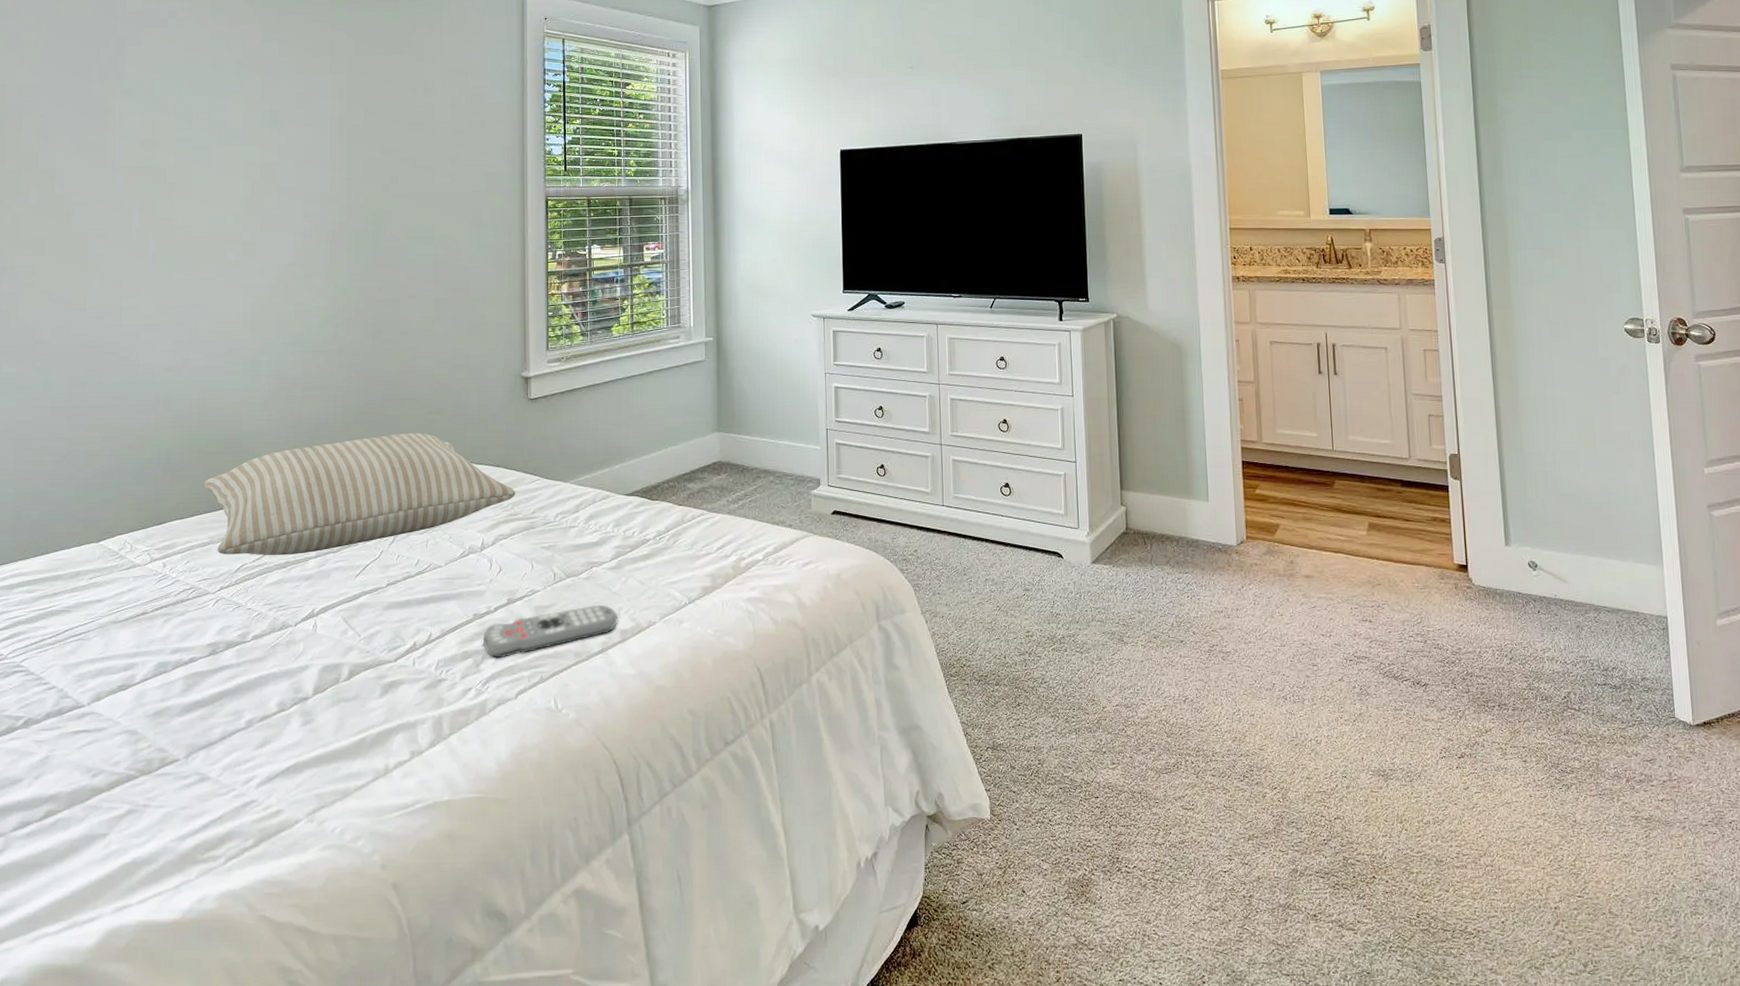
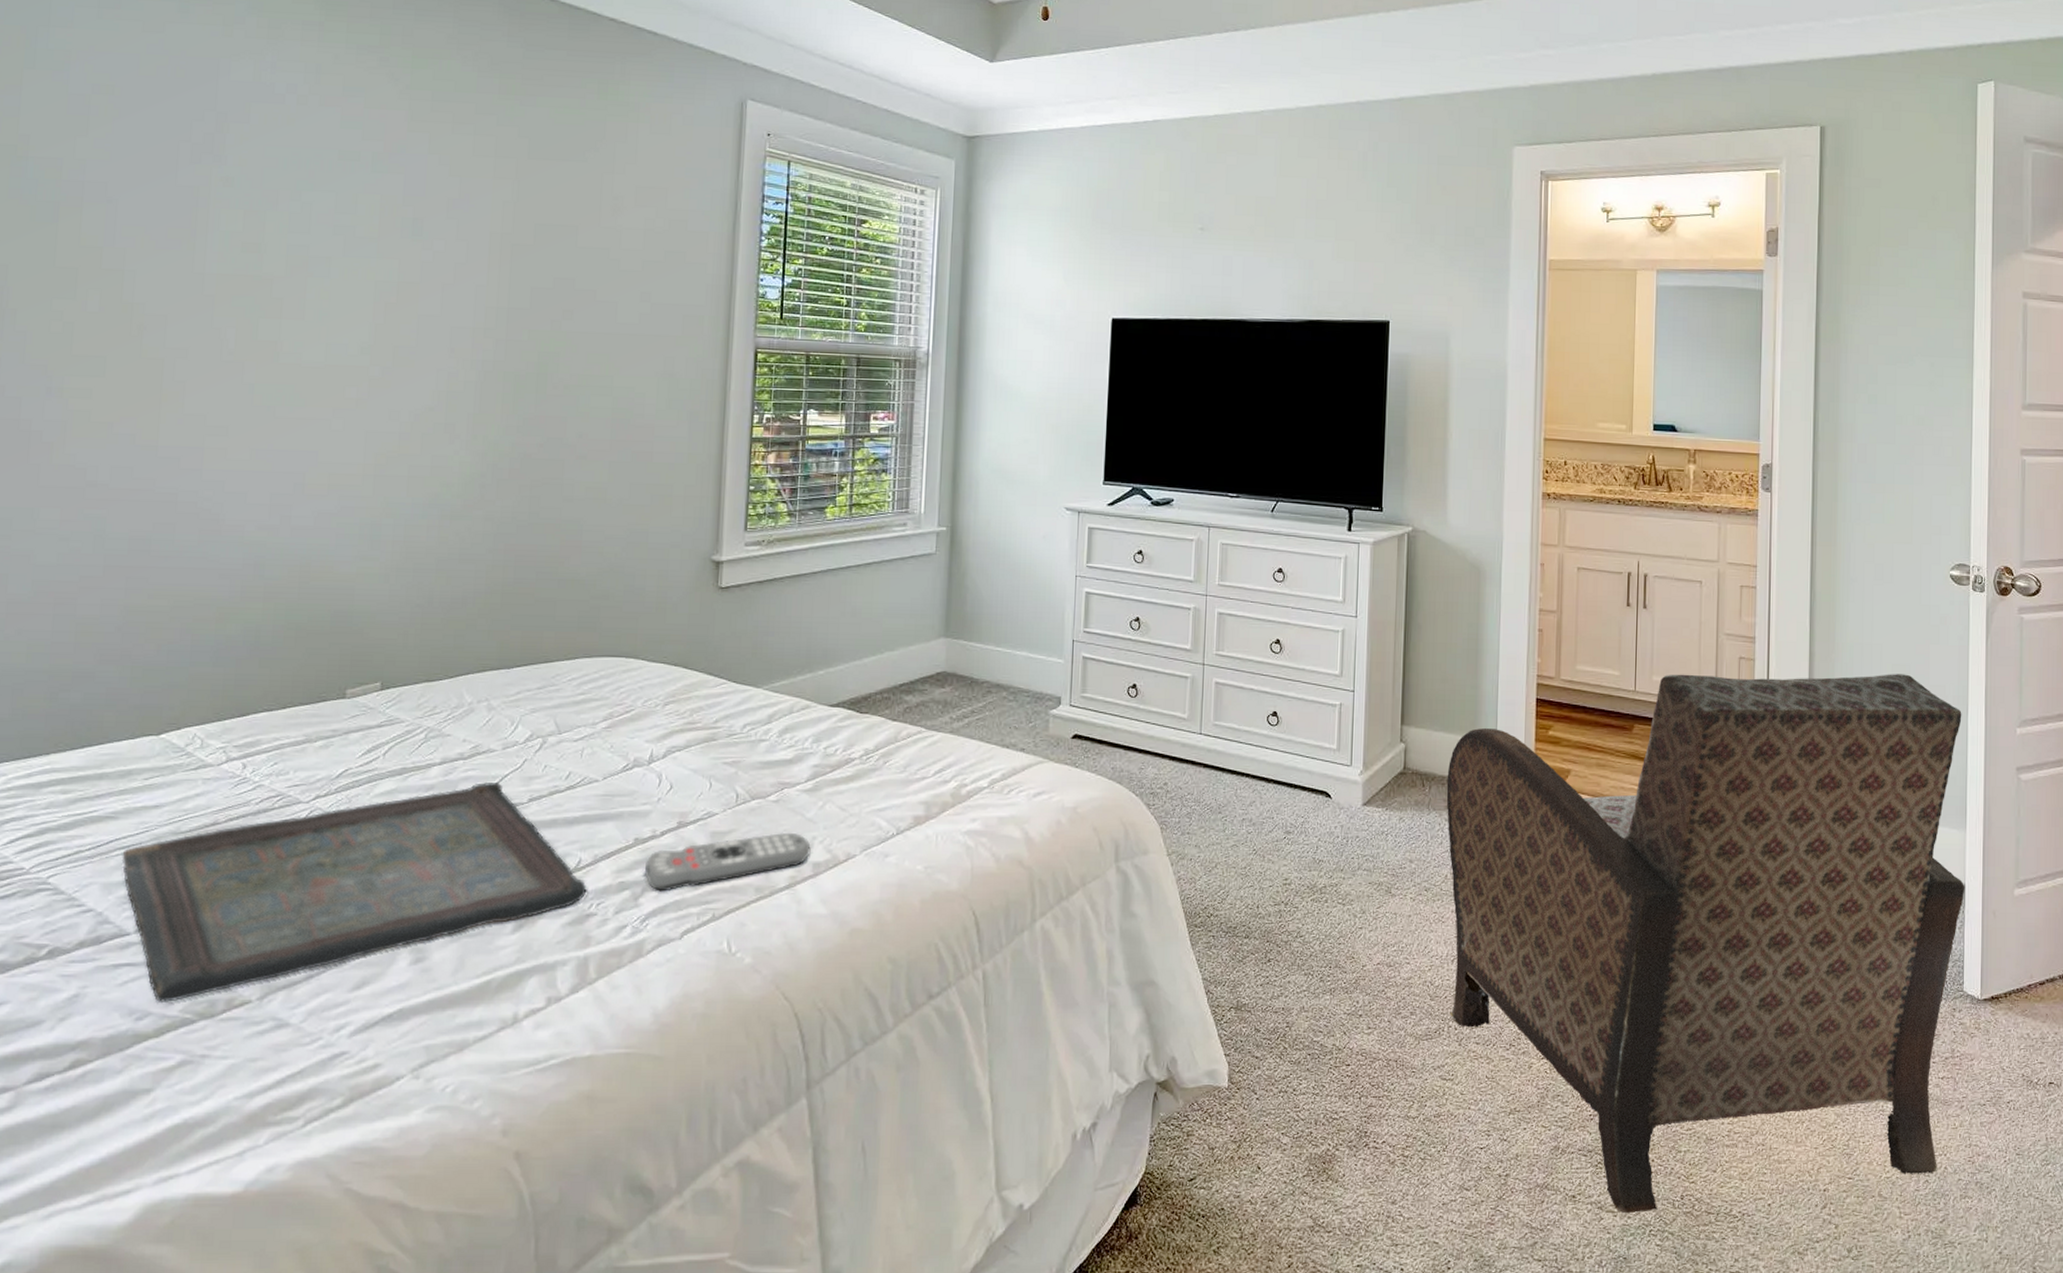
serving tray: none [75,571,438,763] -> present [121,783,587,1004]
pillow: present [204,433,516,556] -> none [301,620,696,761]
armchair: none [1166,423,1668,932] -> present [1446,674,1965,1214]

